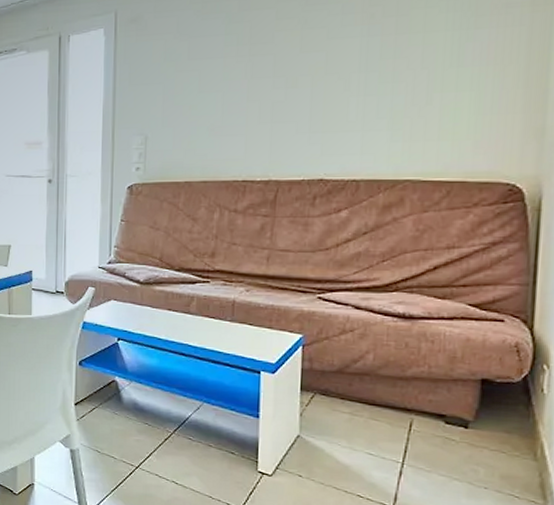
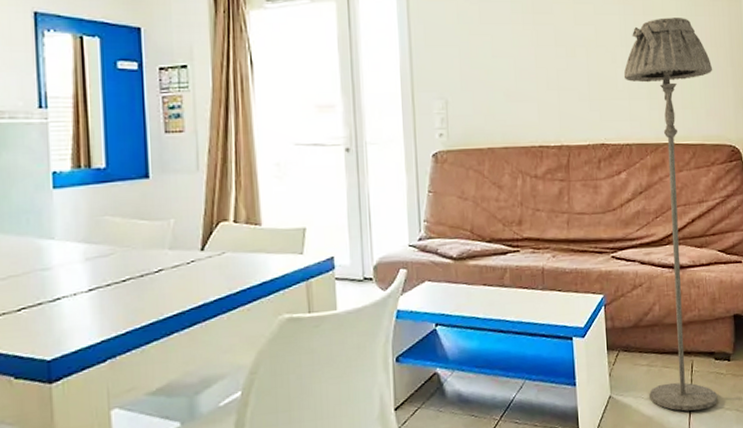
floor lamp: none [348,32,493,473] -> present [623,17,718,411]

